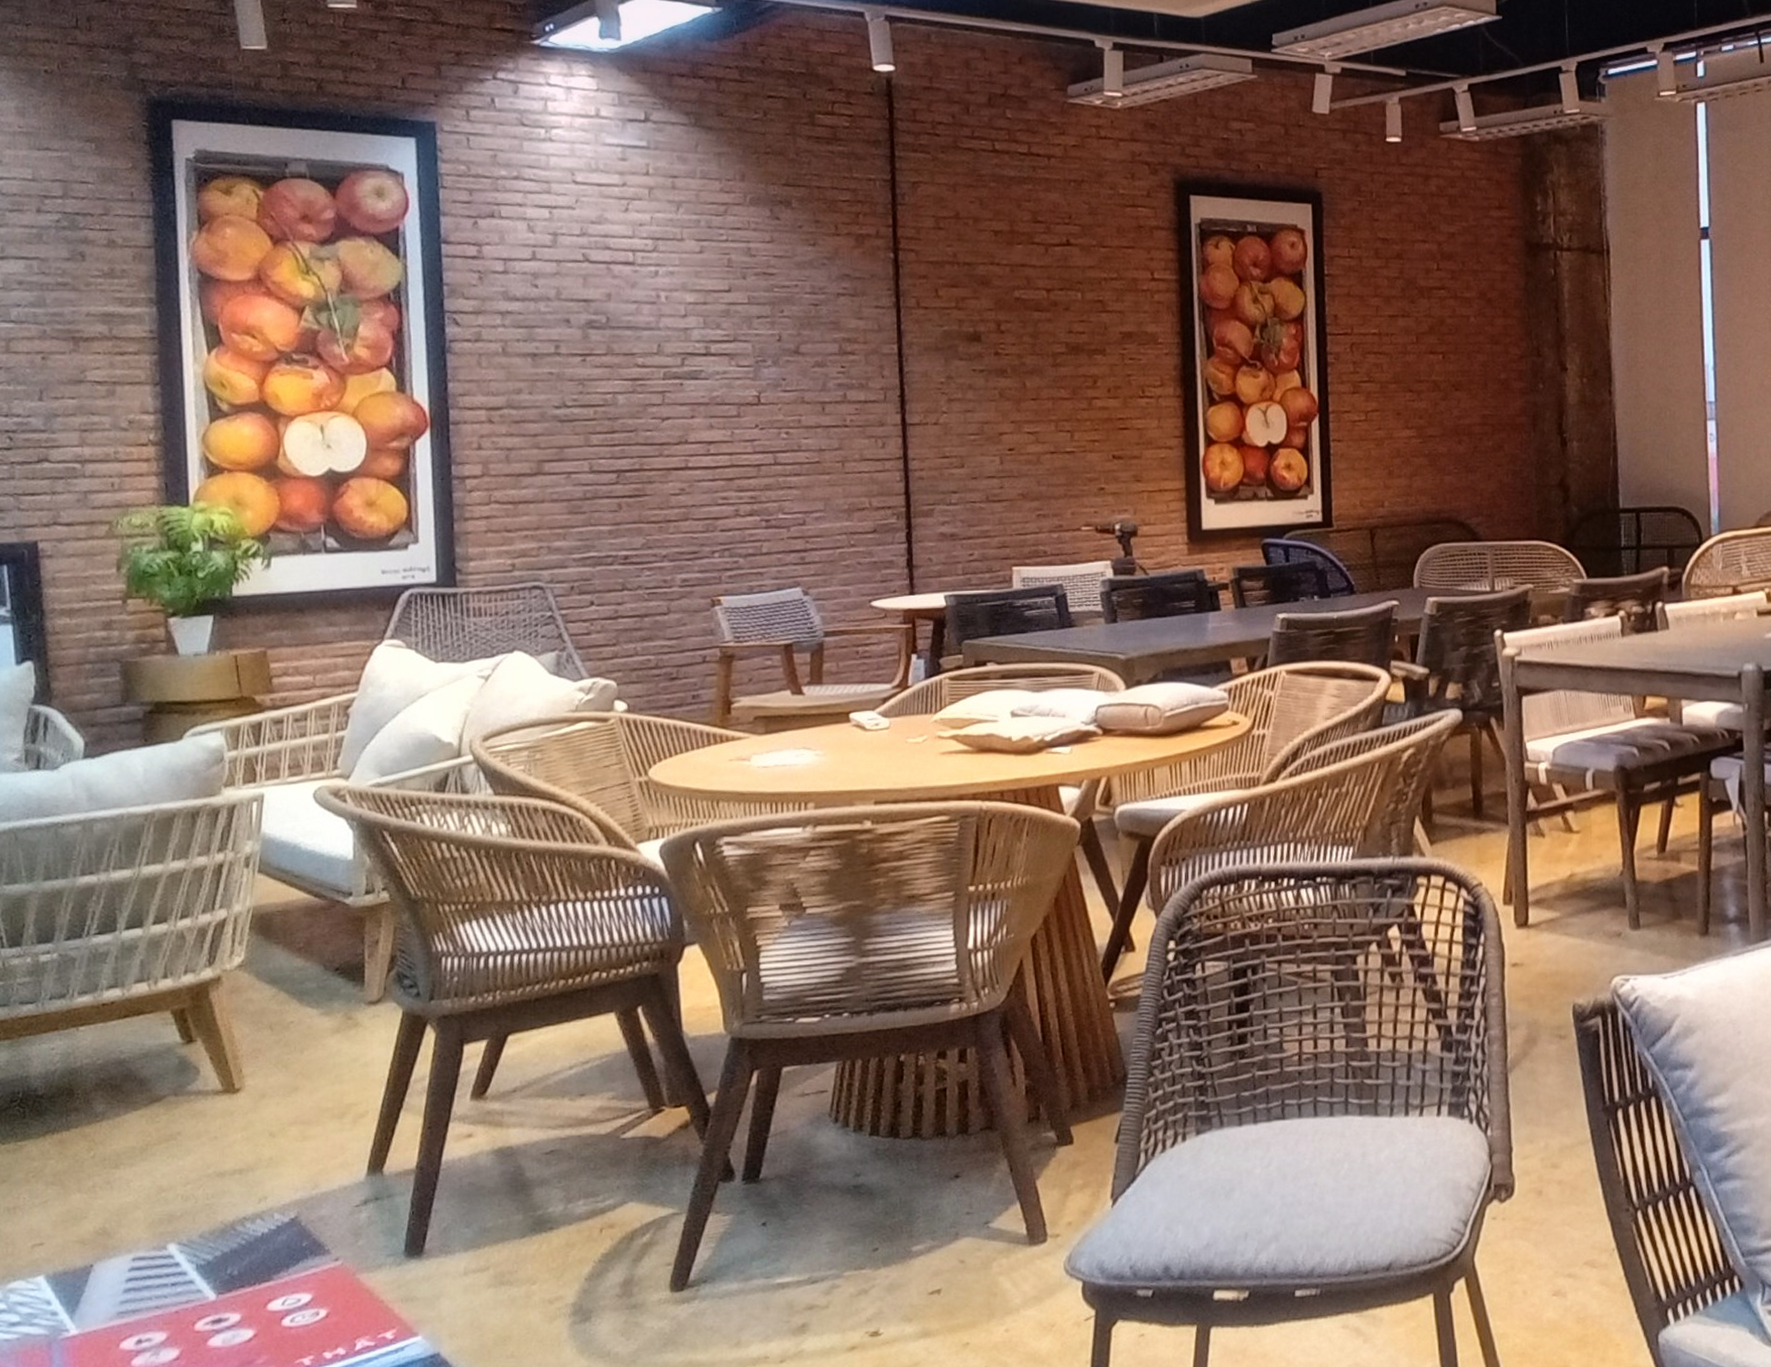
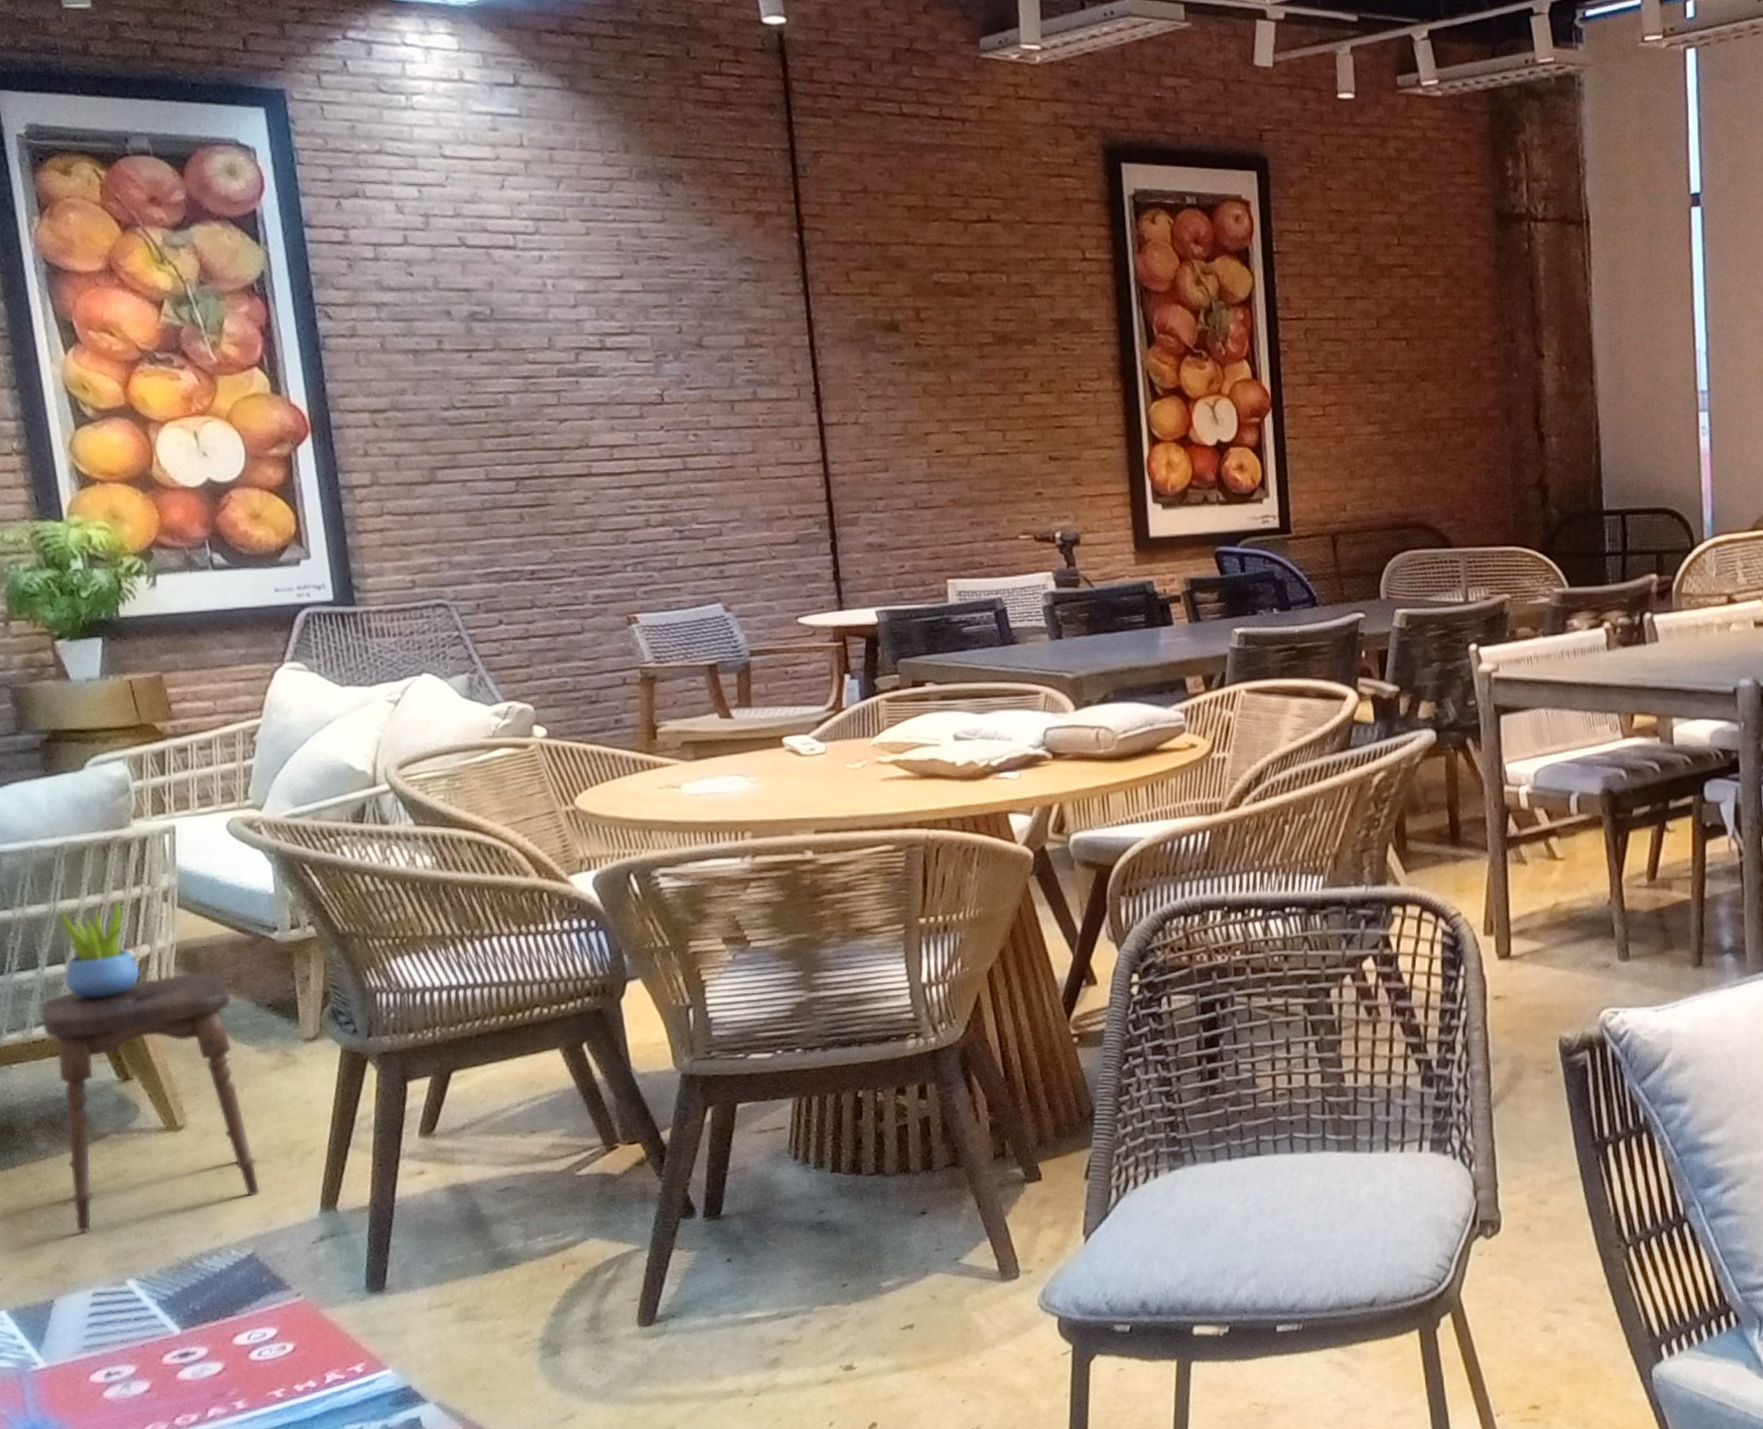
stool: none [113,936,309,1196] -> present [41,972,260,1232]
succulent plant: none [140,864,215,962] -> present [60,898,141,999]

